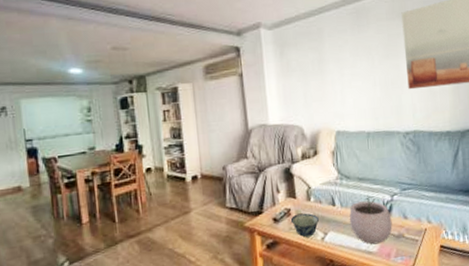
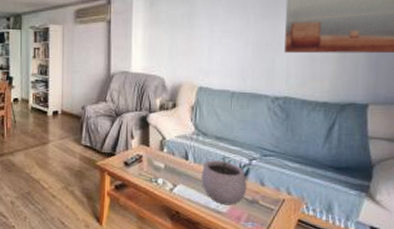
bowl: present [290,213,320,238] -> none [141,161,171,186]

